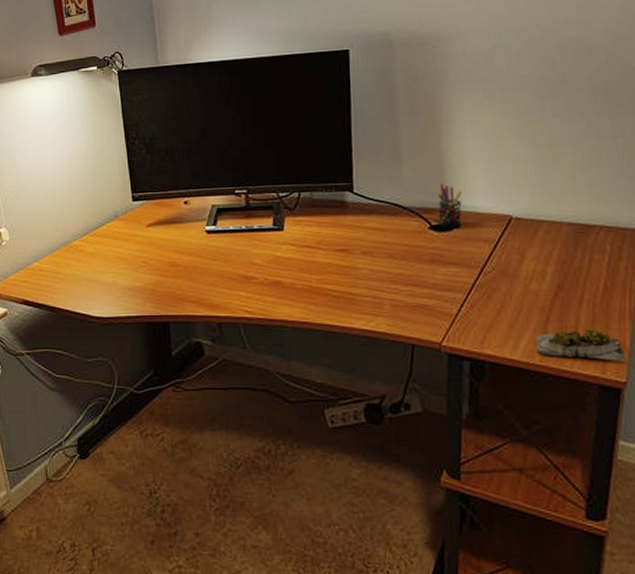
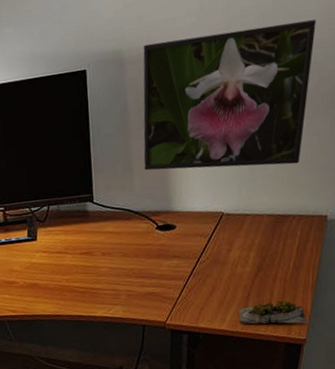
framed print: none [414,14,615,167] -> present [143,19,317,171]
pen holder: present [438,183,463,229] -> none [164,188,184,228]

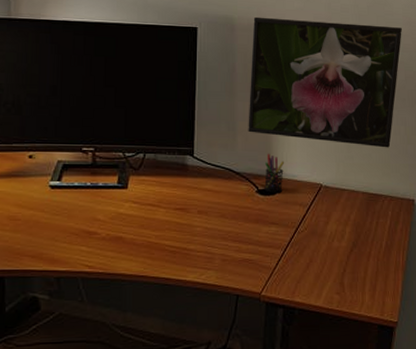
pen holder: none [164,188,184,228] -> present [264,153,285,193]
succulent plant: present [239,300,306,324] -> none [335,279,398,305]

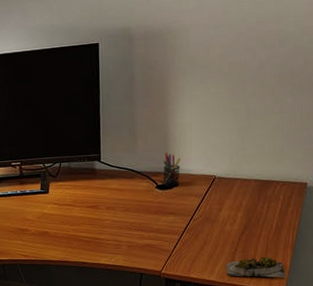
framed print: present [248,16,403,148] -> none [147,9,304,136]
succulent plant: none [335,279,398,305] -> present [226,256,286,278]

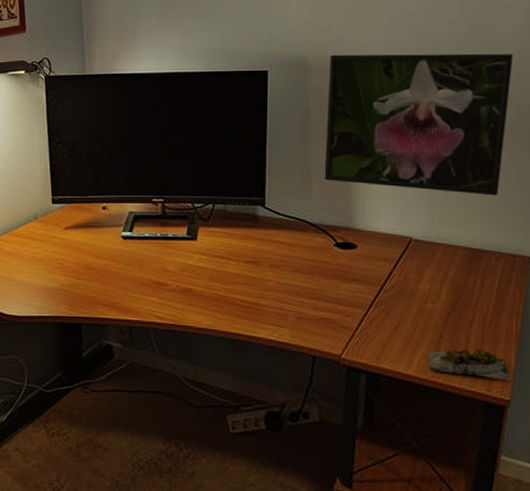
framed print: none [147,9,304,136] -> present [324,53,514,196]
pen holder: present [163,152,181,187] -> none [344,203,367,247]

